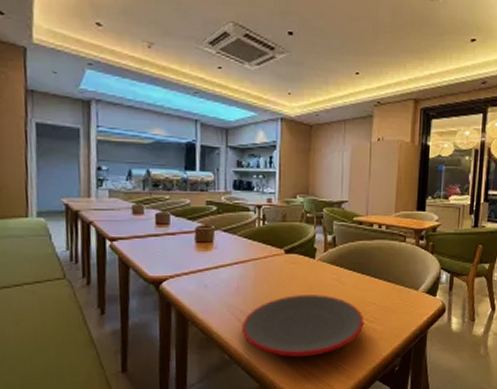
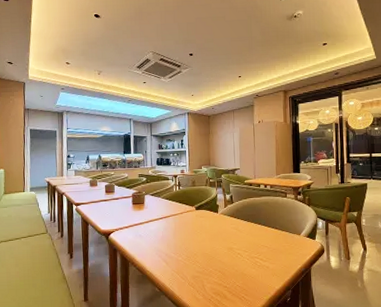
plate: present [241,295,364,358] -> none [167,240,259,290]

